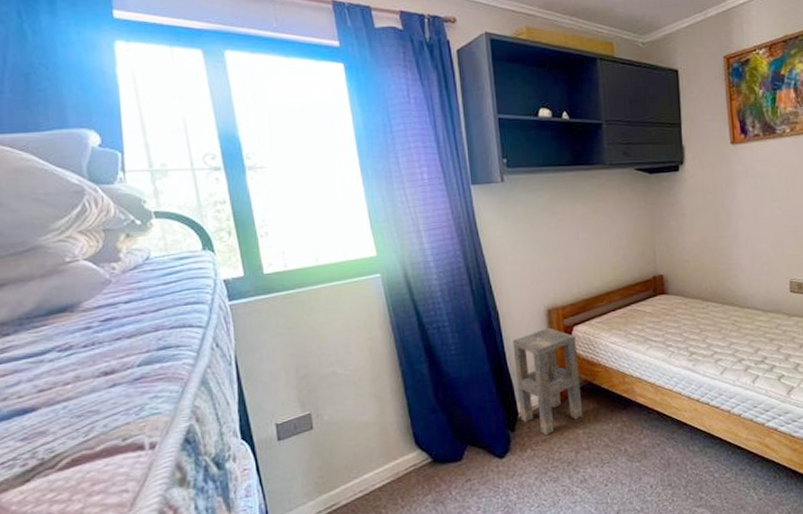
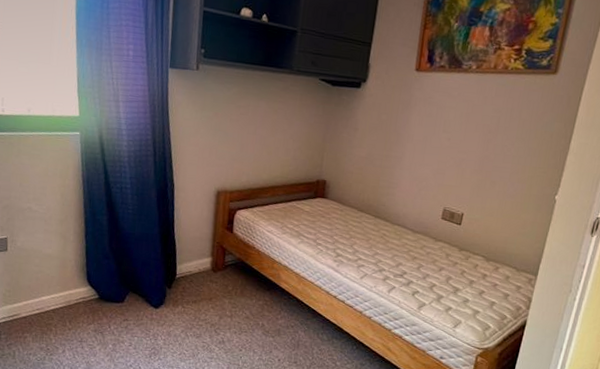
side table: present [512,327,583,436] -> none [177,206,237,298]

